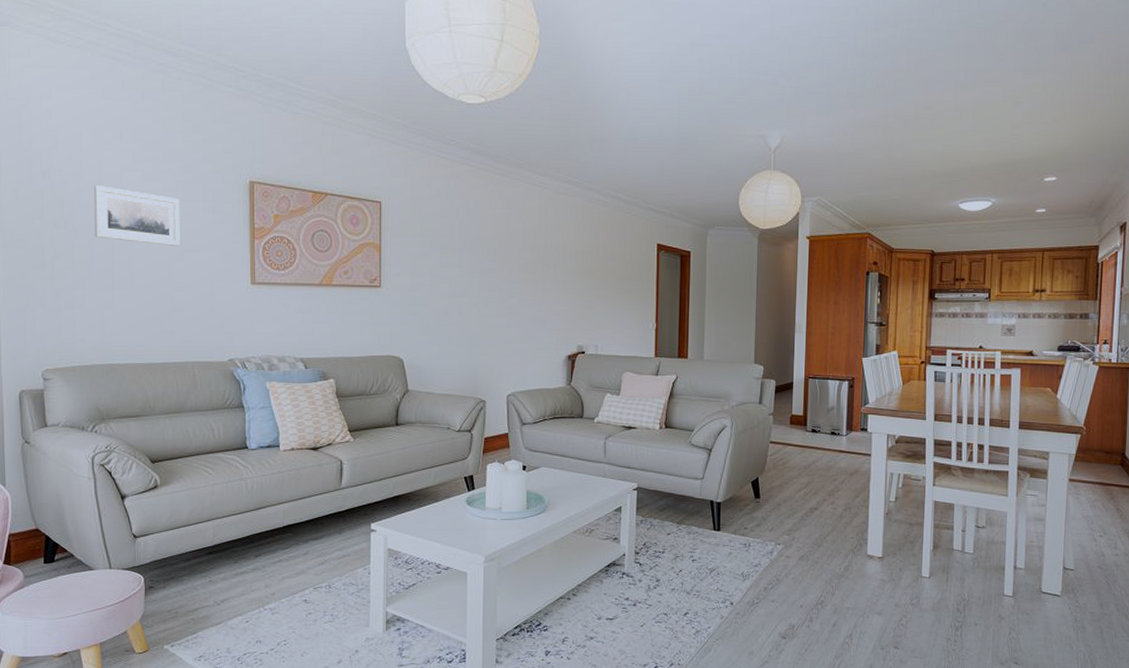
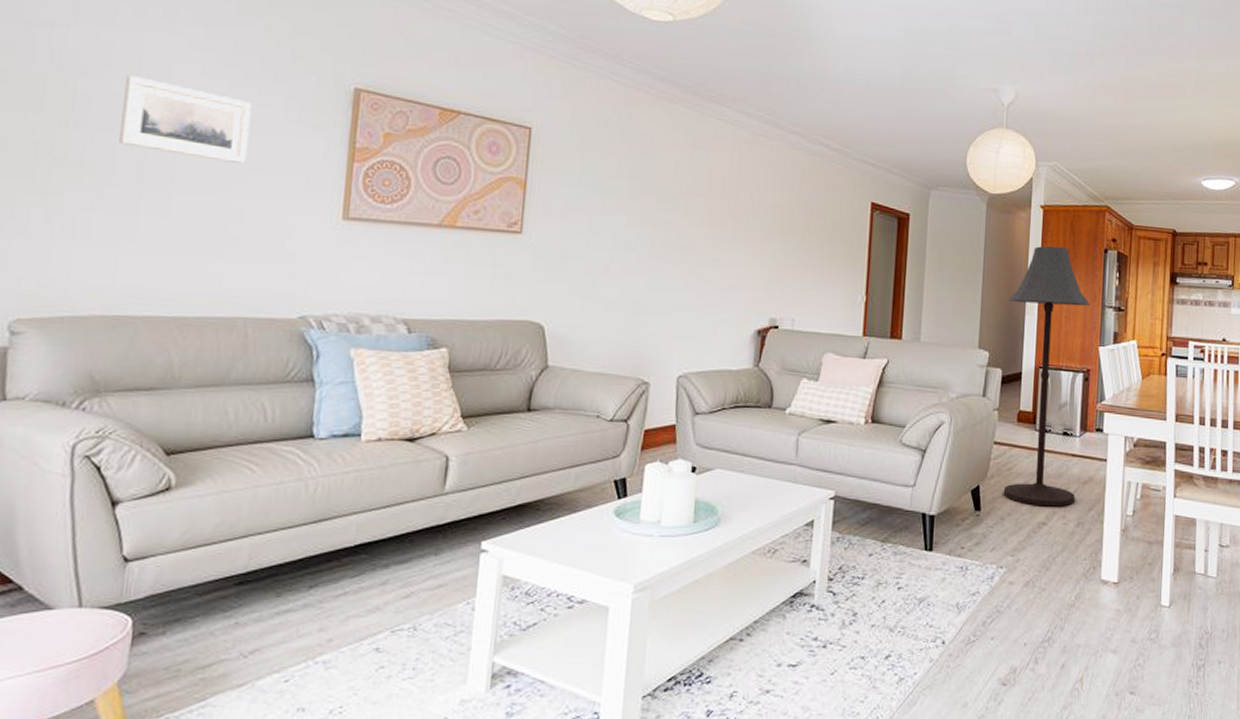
floor lamp: none [779,272,855,495] -> present [1003,246,1091,507]

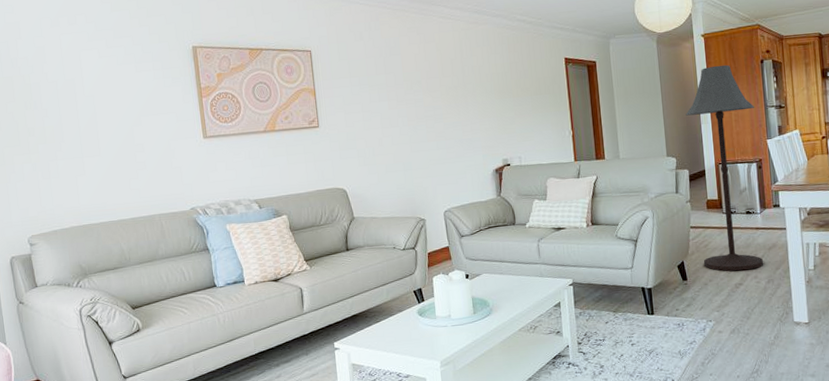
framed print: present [119,75,253,165] -> none [57,66,138,114]

